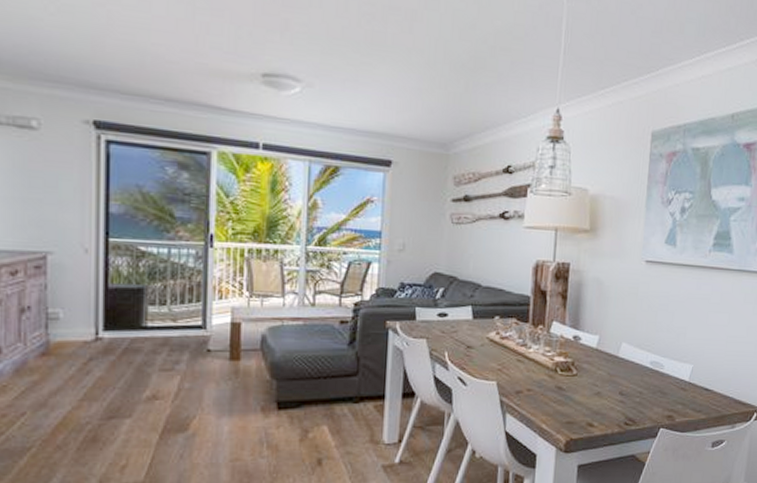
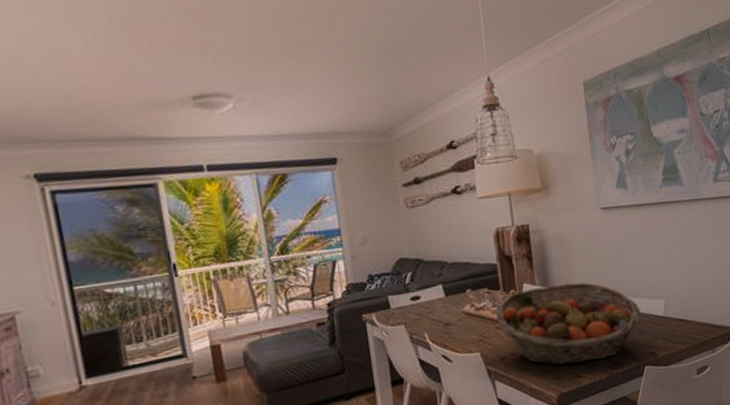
fruit basket: none [518,327,666,412] -> present [495,282,641,366]

